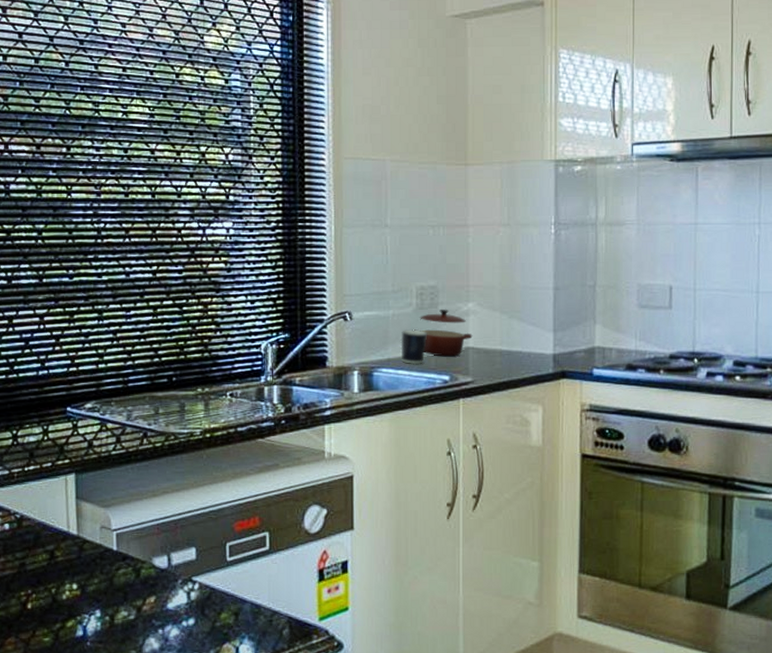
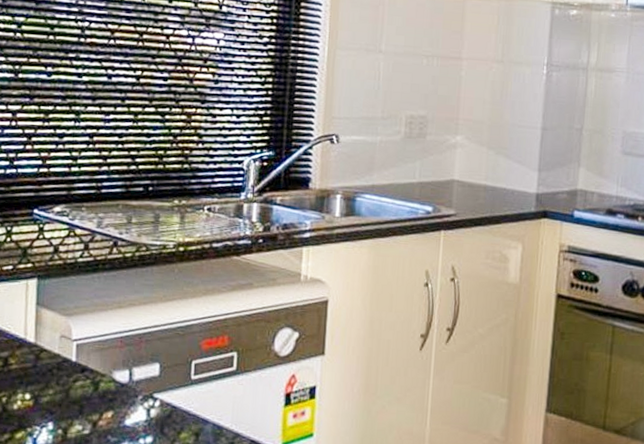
mug: present [400,329,428,365] -> none [386,157,414,194]
saucepan: present [412,310,473,357] -> none [398,140,459,188]

